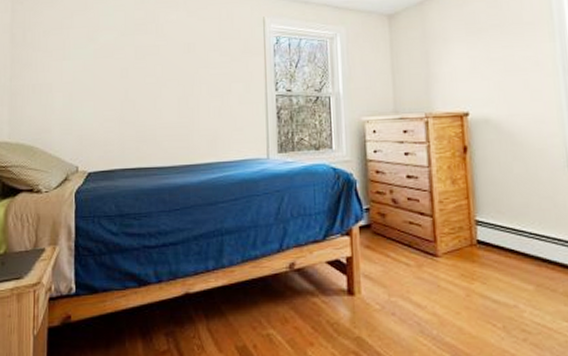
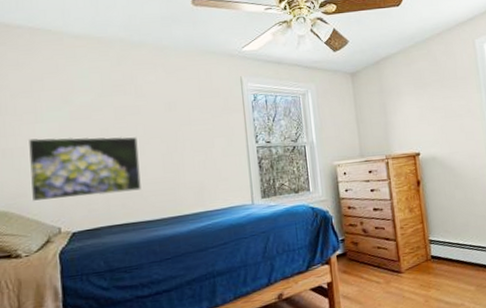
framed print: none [54,75,155,139] -> present [27,136,141,202]

